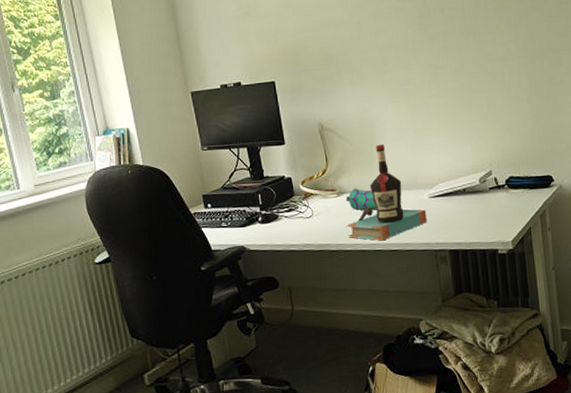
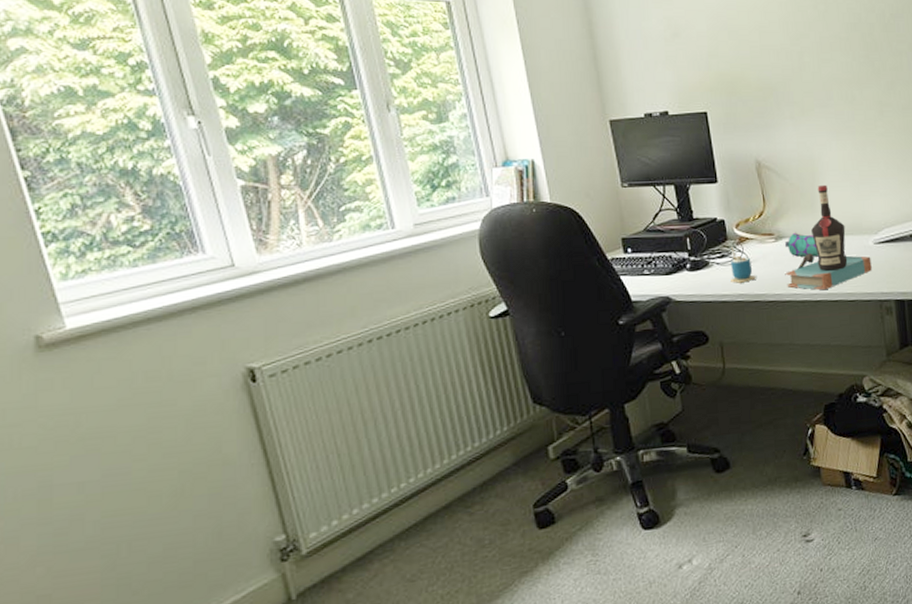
cup: none [297,202,320,234] -> present [731,247,756,283]

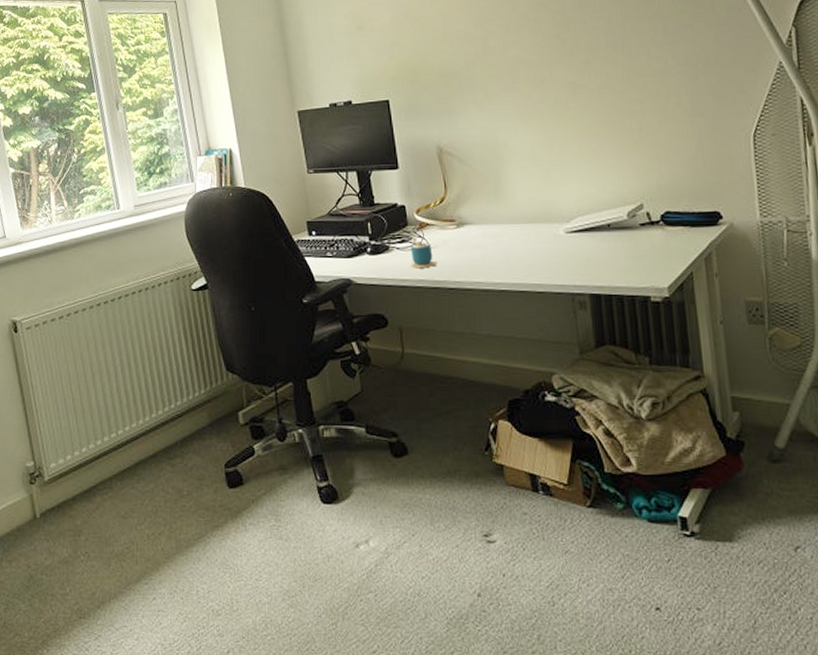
pencil case: present [784,232,820,257] -> none [466,219,504,245]
bottle: present [785,184,872,291] -> none [466,170,563,280]

